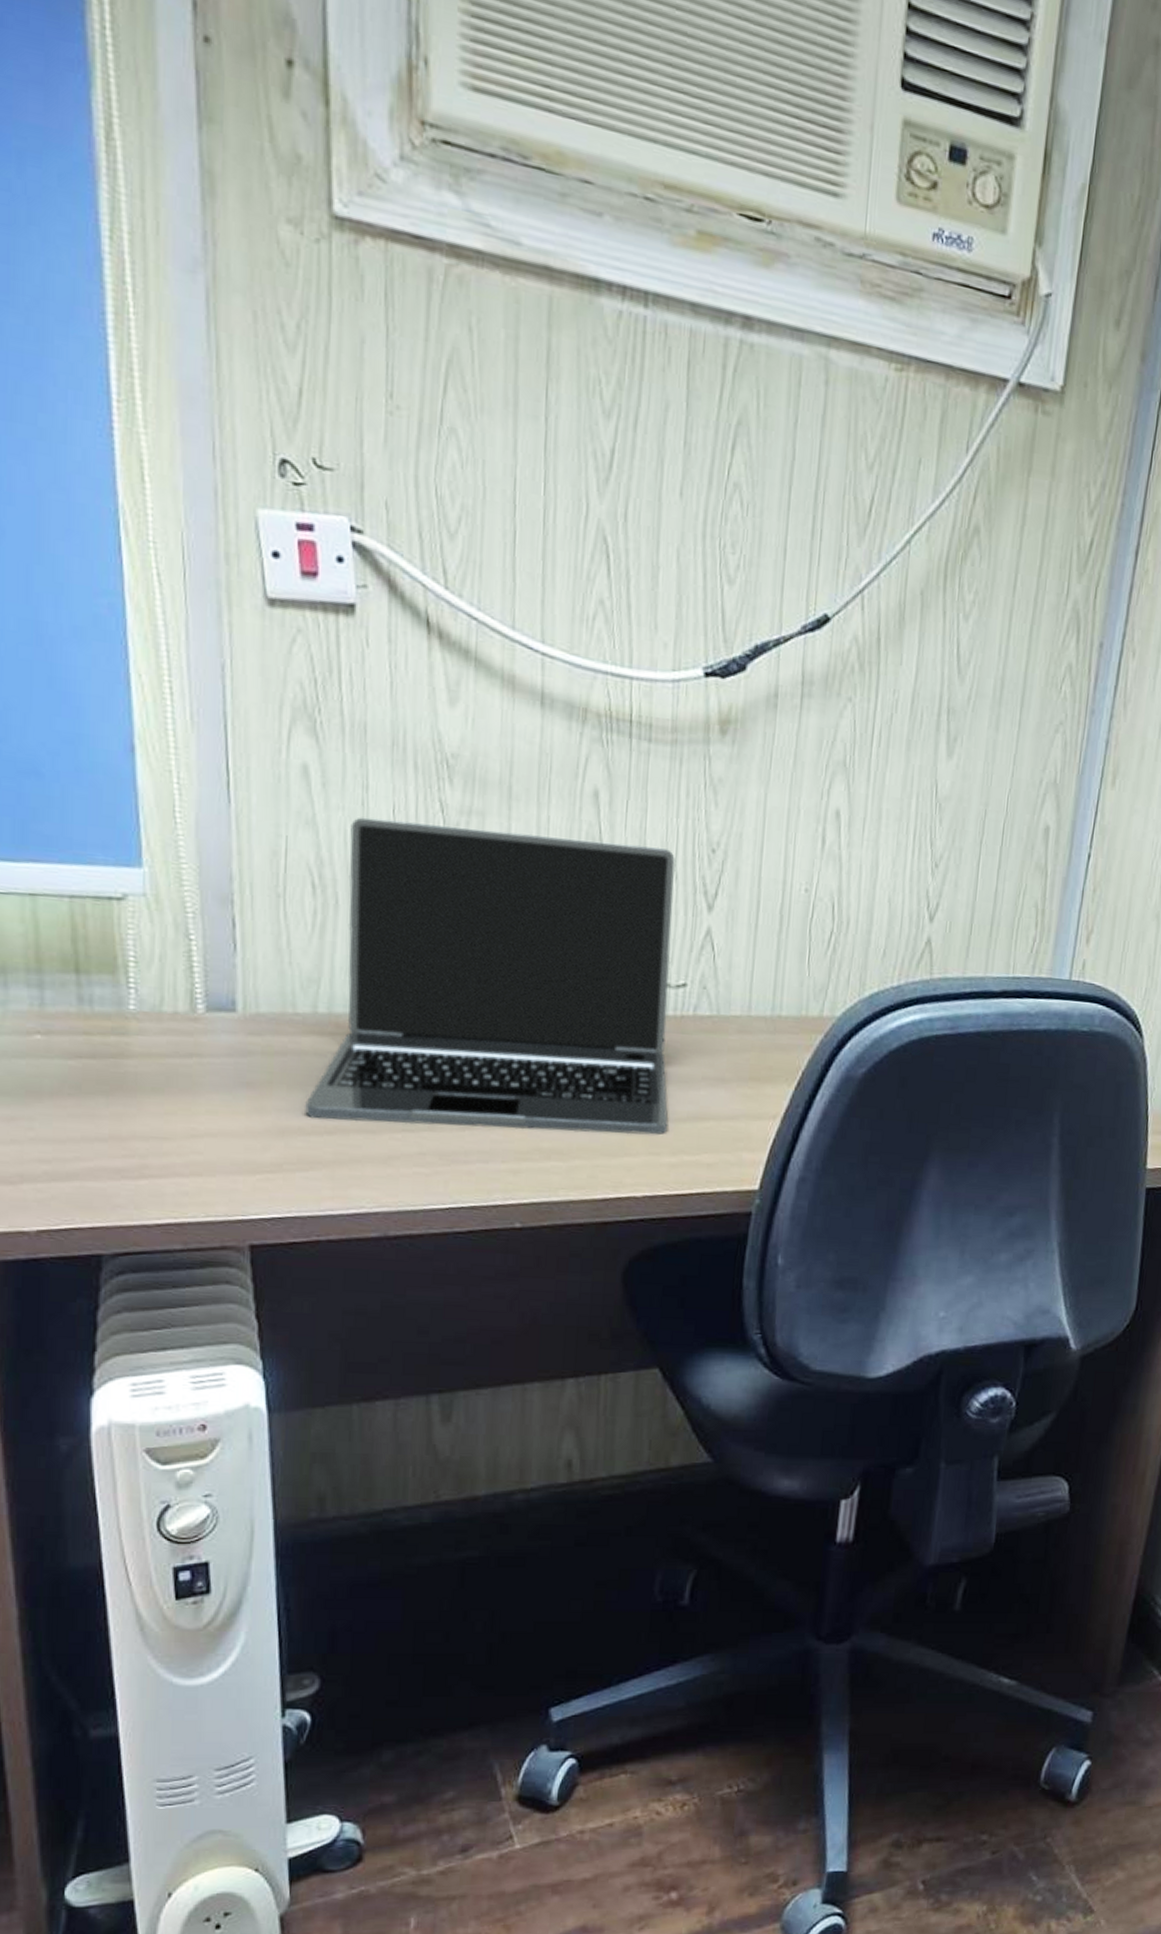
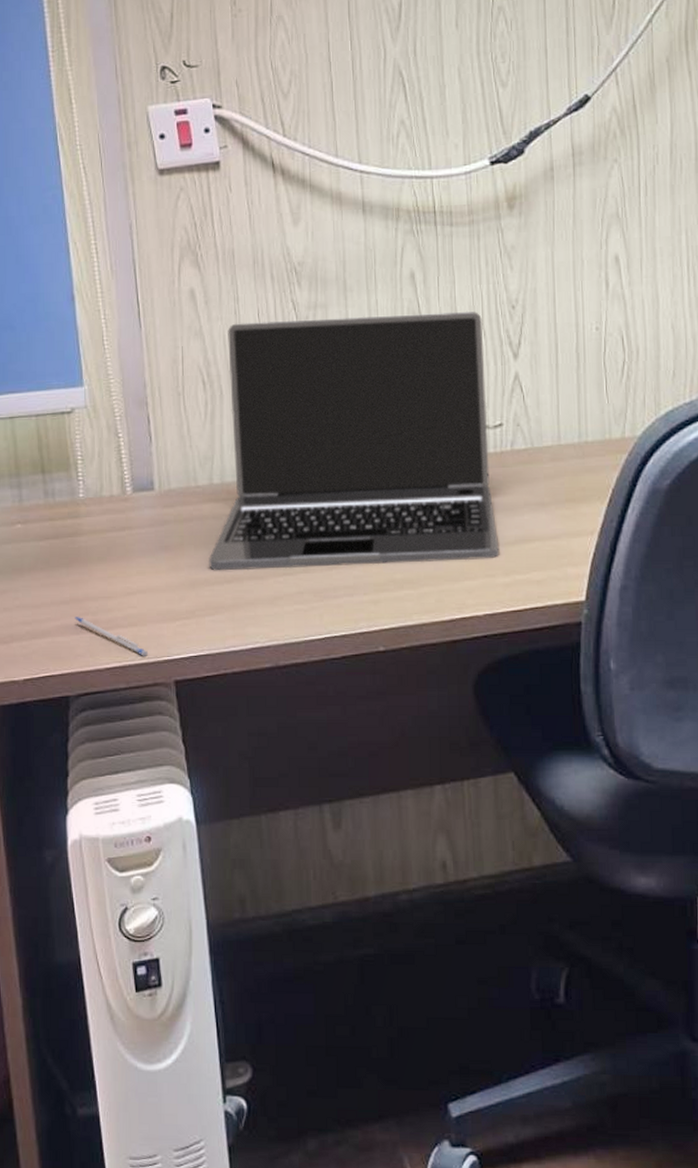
pen: none [114,1158,215,1215] -> present [75,617,148,657]

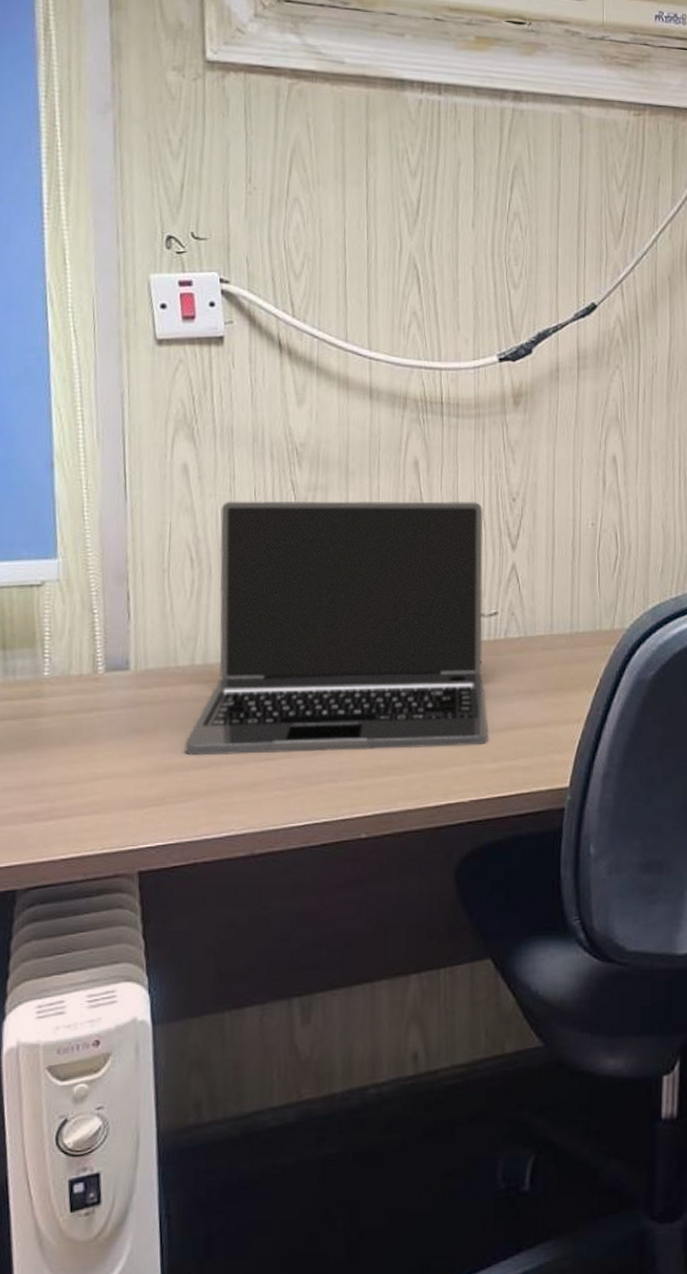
pen: present [75,617,148,657] -> none [29,804,110,847]

